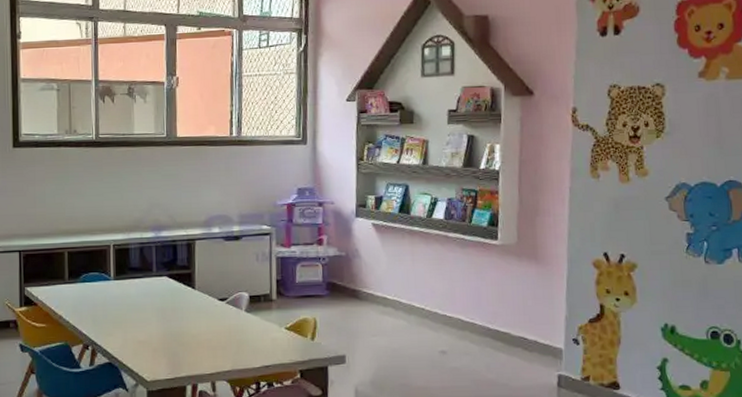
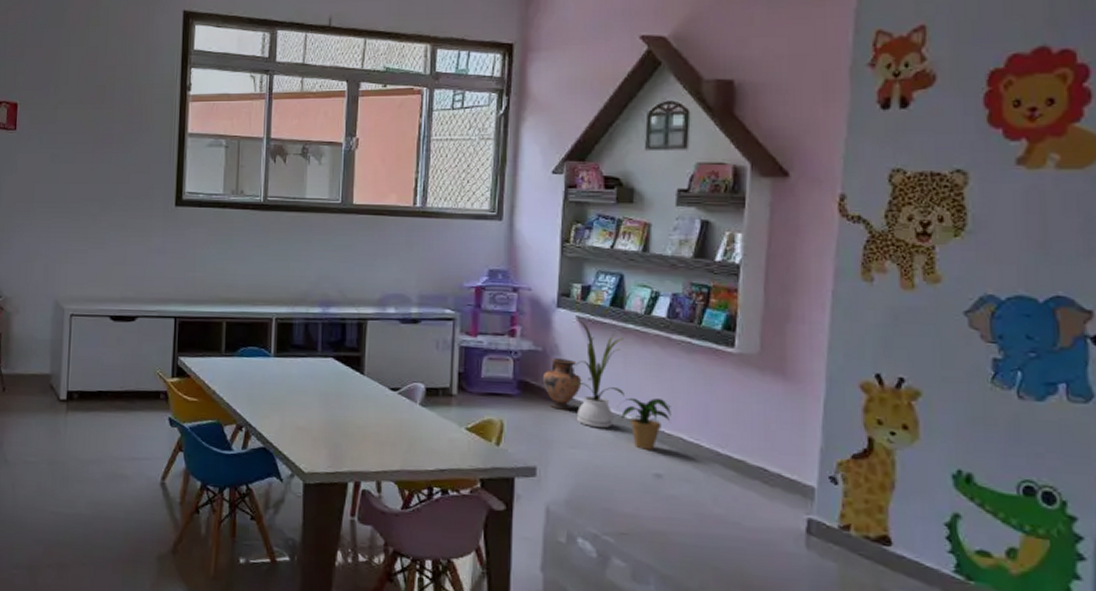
vase: none [346,260,379,305] -> present [542,358,582,410]
house plant: none [372,226,414,317] -> present [573,320,624,429]
potted plant: none [408,288,451,331] -> present [616,397,671,450]

